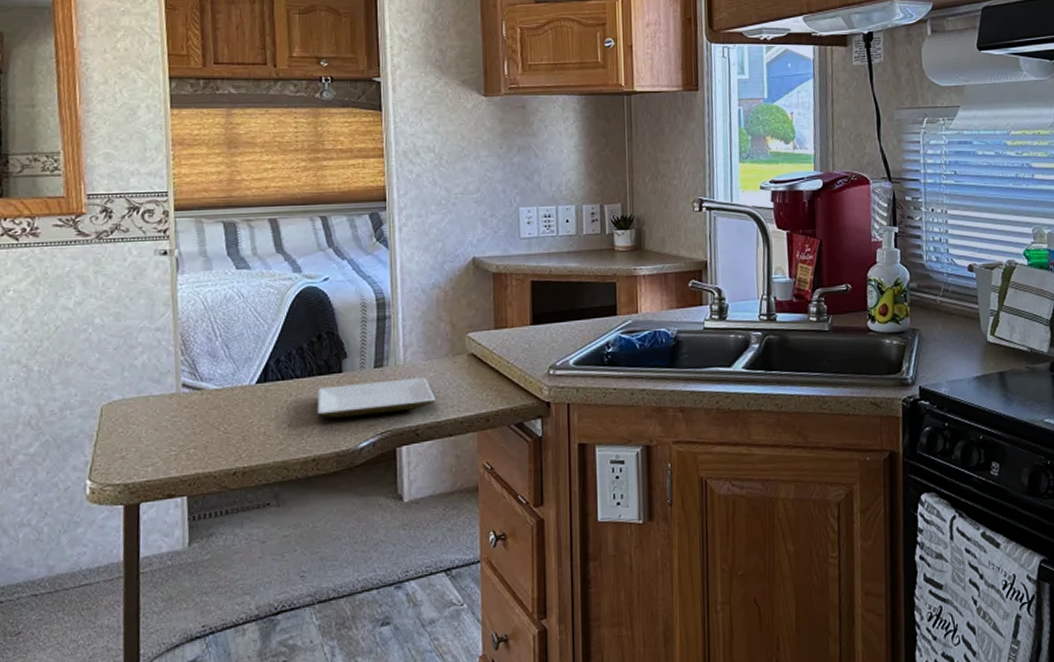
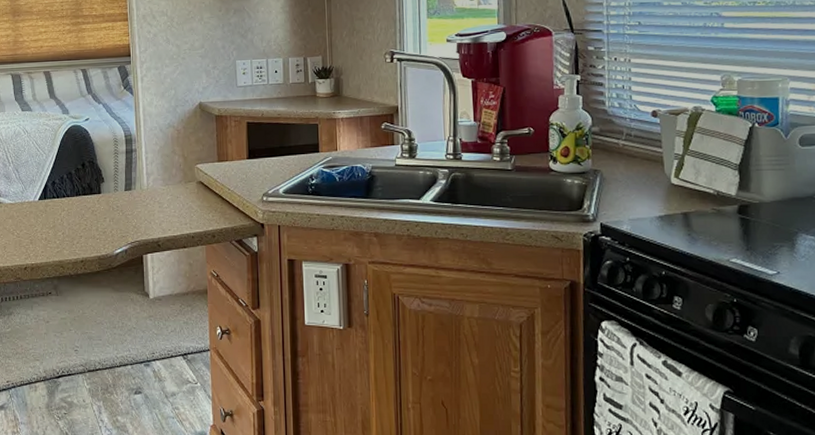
plate: present [317,377,436,418] -> none [83,200,173,229]

